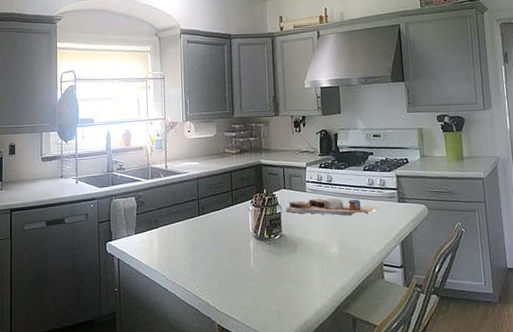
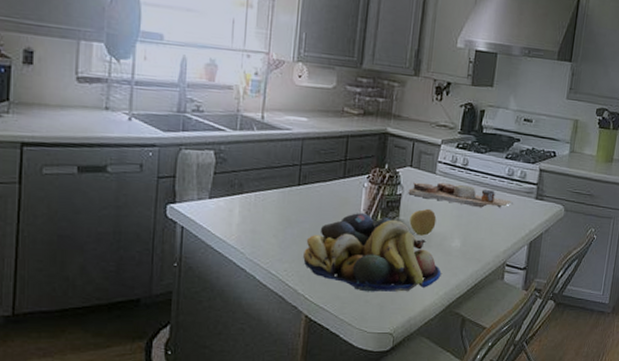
fruit bowl: none [210,232,327,300] -> present [303,213,442,292]
apple: none [291,222,314,246] -> present [409,208,437,236]

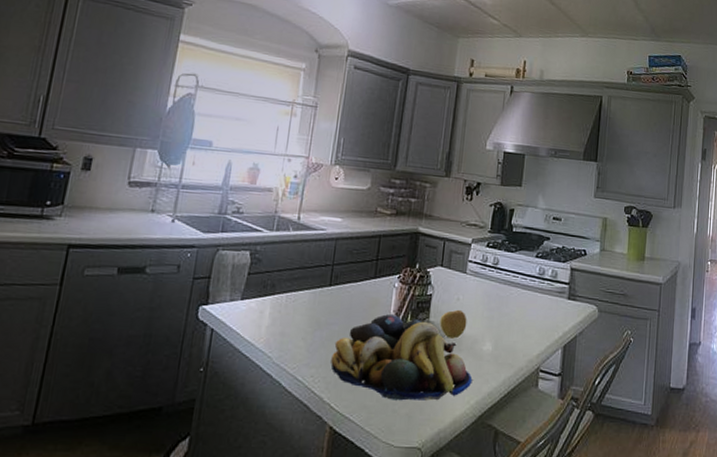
cutting board: present [408,182,513,208] -> none [439,282,545,309]

